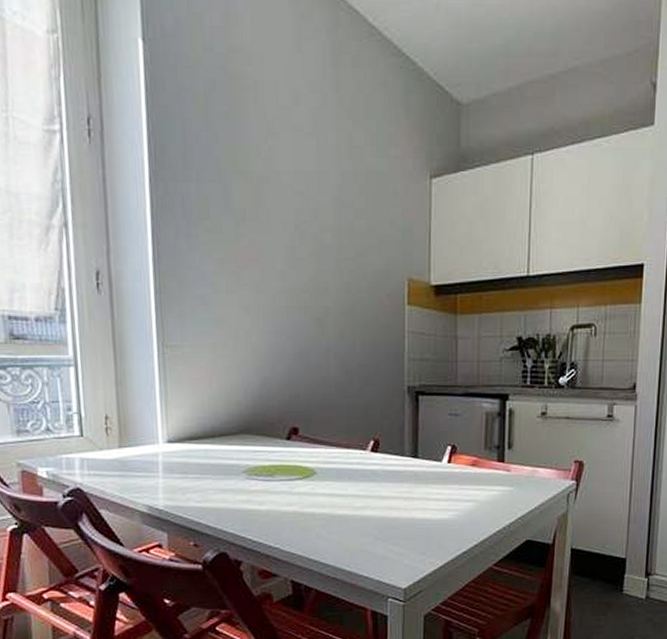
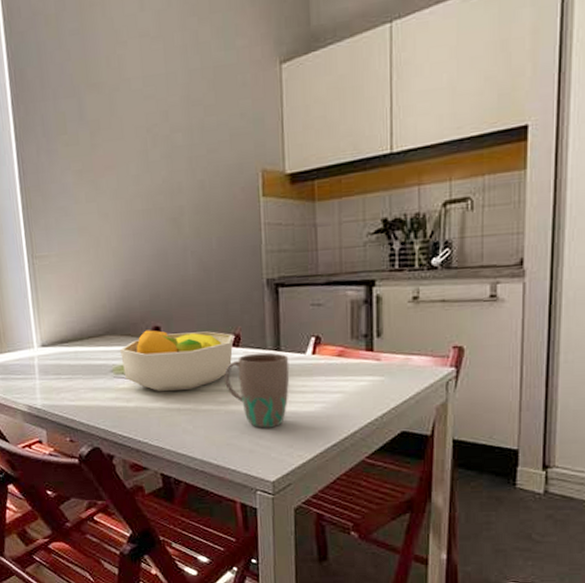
fruit bowl: none [255,430,372,496] -> present [120,329,234,392]
mug: none [362,459,426,535] -> present [224,352,290,428]

